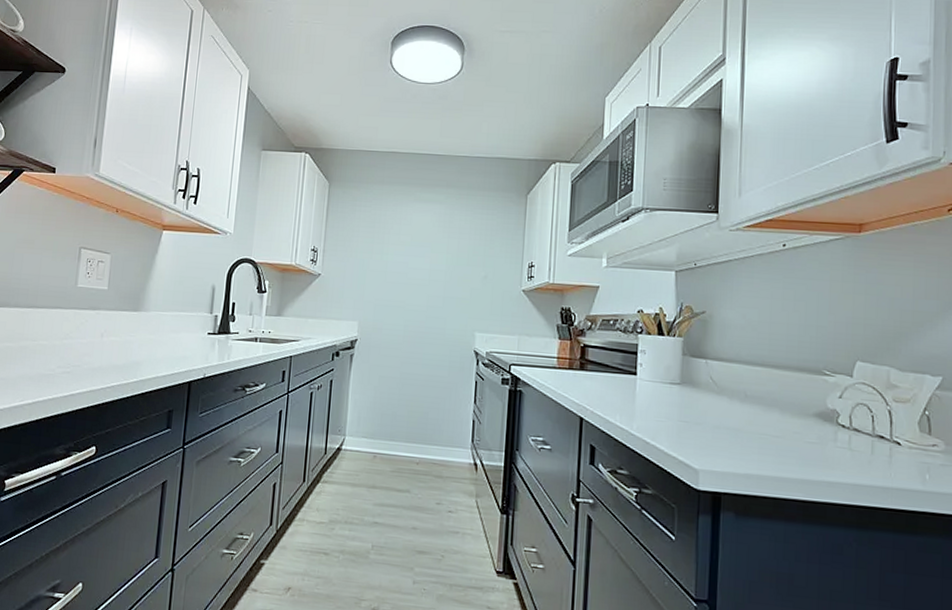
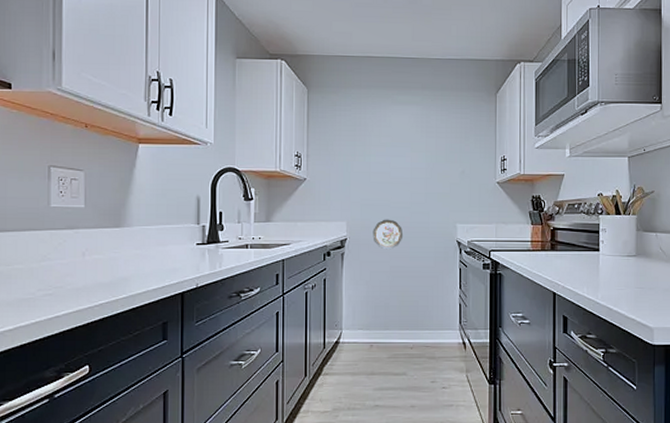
decorative plate: none [384,321,417,355] -> present [372,219,404,250]

